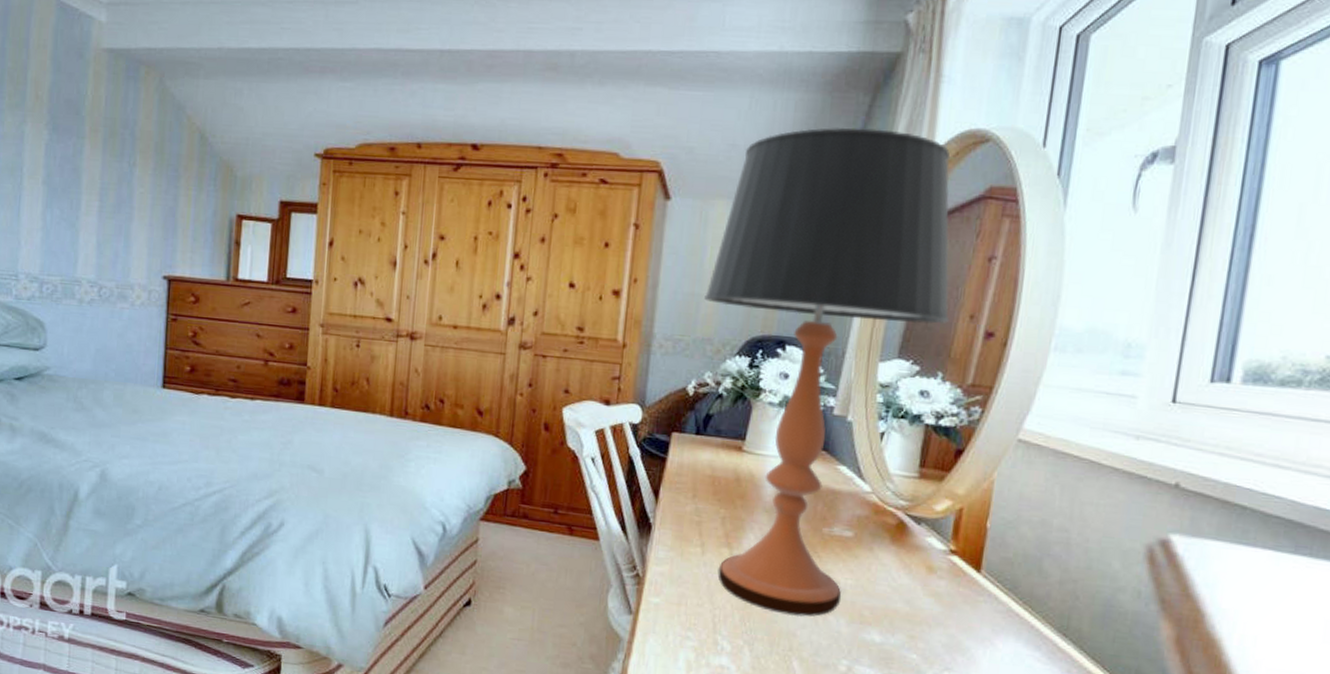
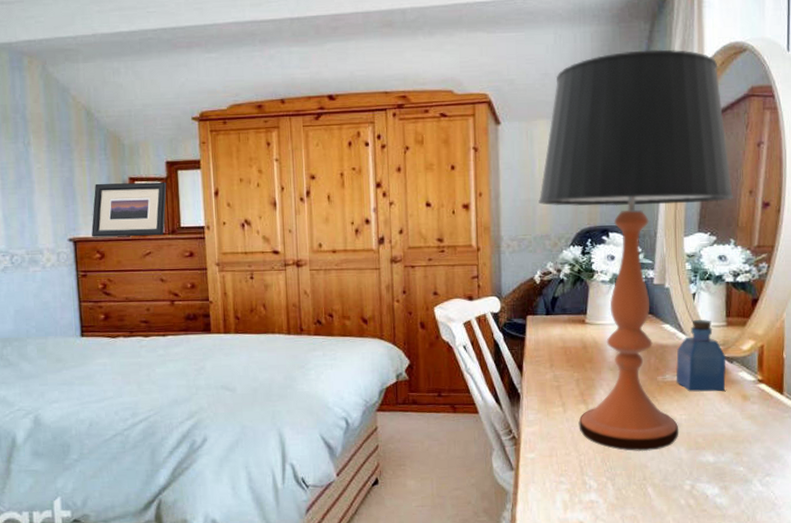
picture frame: none [188,217,277,285] -> present [91,182,167,237]
perfume bottle: none [845,465,913,557] -> present [676,320,726,392]

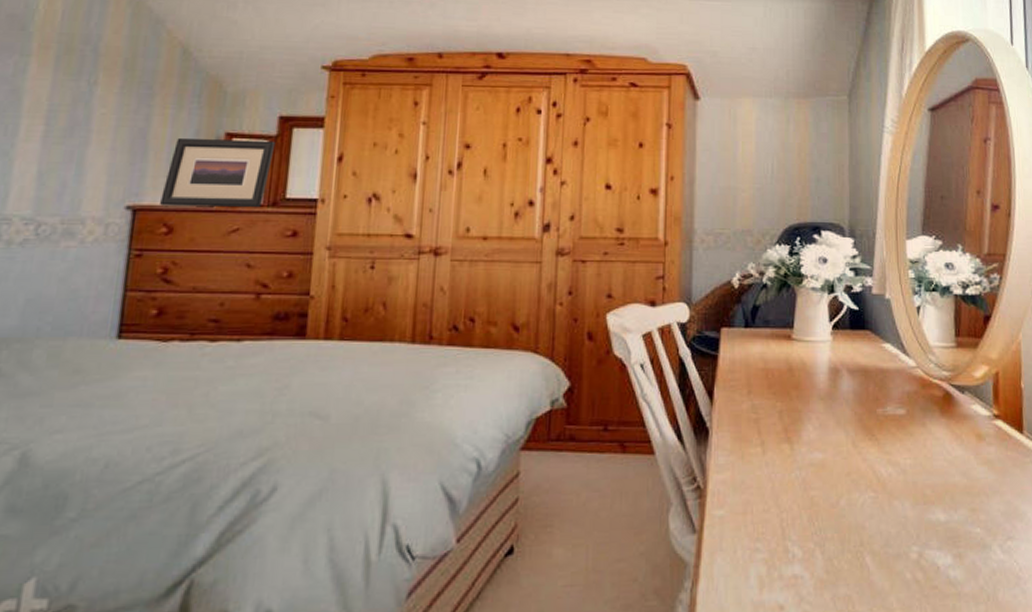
table lamp: present [538,49,734,452] -> none [740,31,961,508]
perfume bottle: present [676,320,726,392] -> none [898,339,957,429]

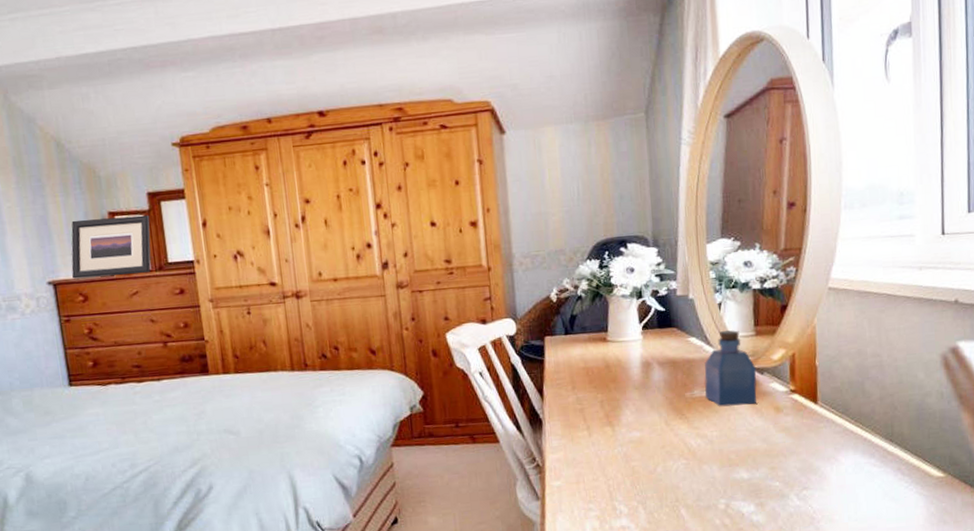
perfume bottle: none [898,339,957,429] -> present [704,330,757,407]

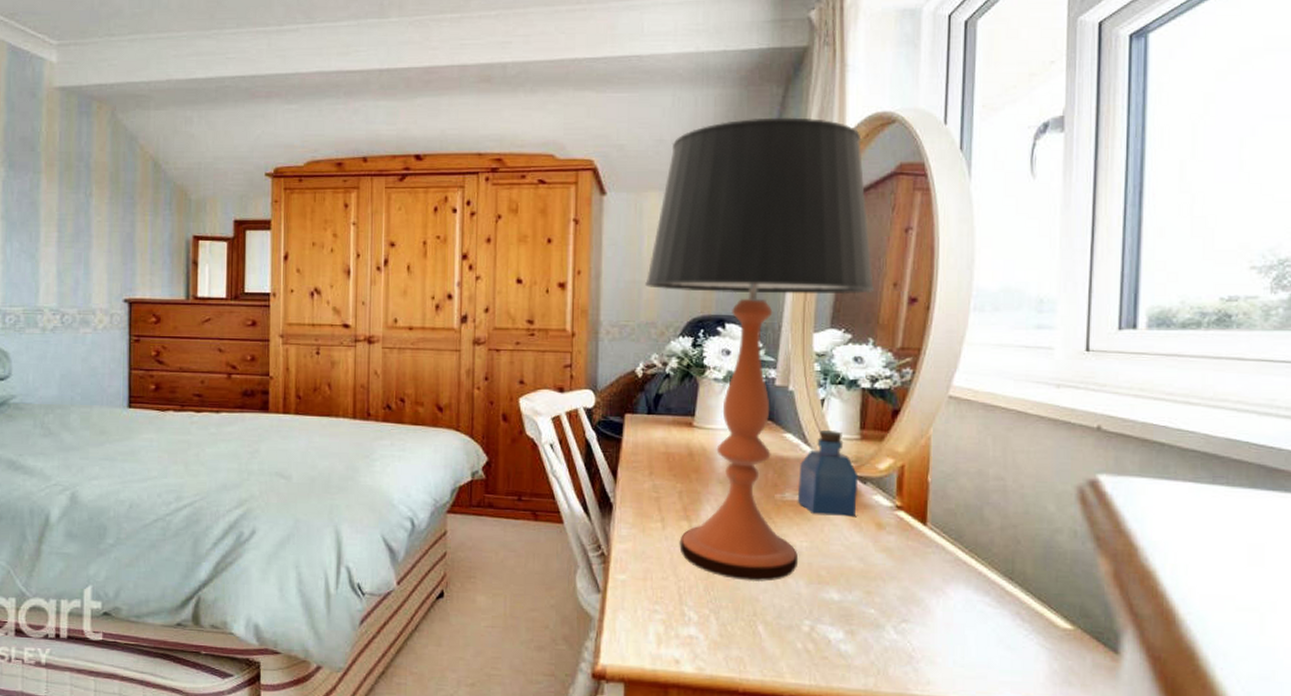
picture frame: present [71,215,151,279] -> none [149,240,233,301]
table lamp: none [550,43,758,473] -> present [645,117,875,583]

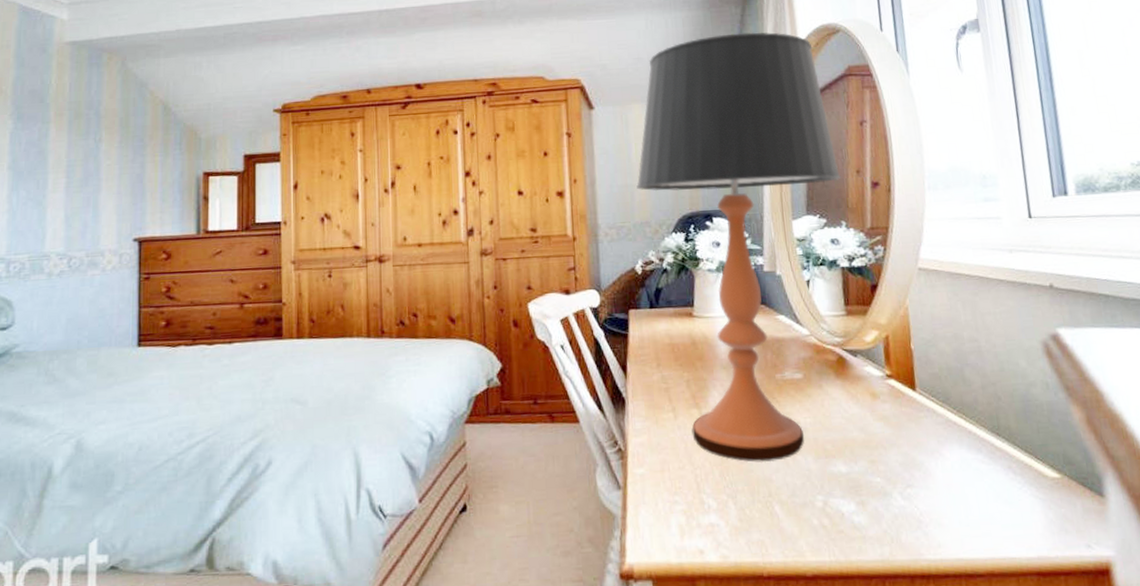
perfume bottle: present [797,431,859,516] -> none [795,309,851,391]

